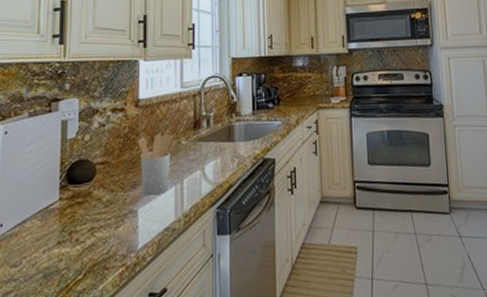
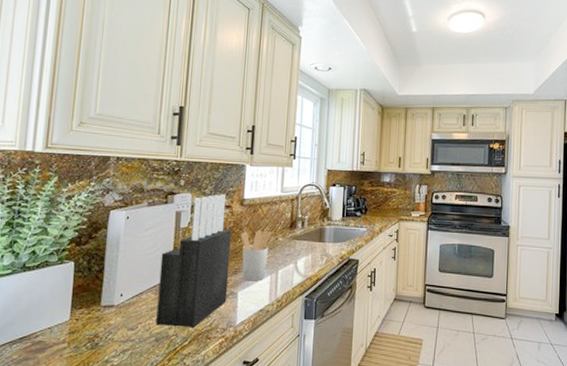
knife block: none [43,95,127,259] -> present [156,194,232,329]

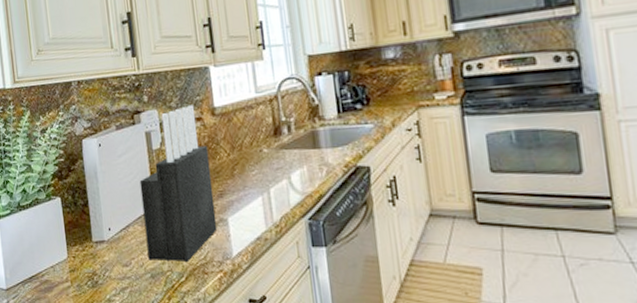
utensil holder: present [240,230,274,281] -> none [218,141,258,205]

